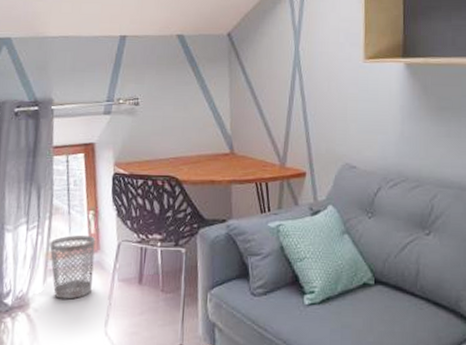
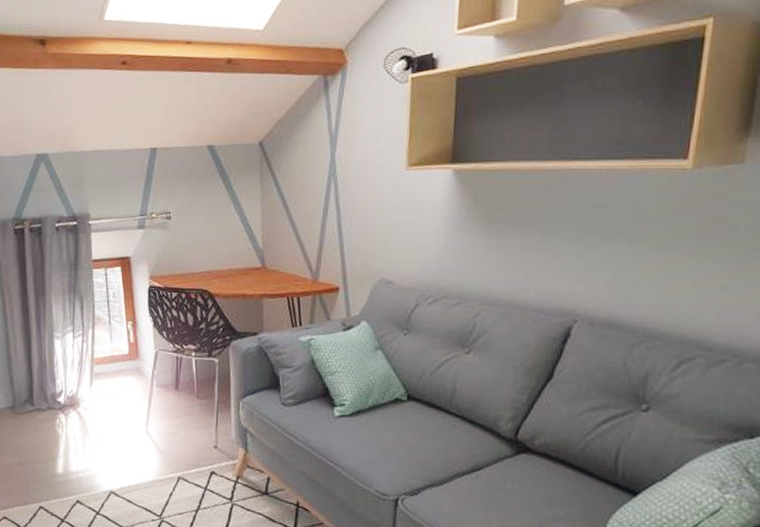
wastebasket: present [49,234,96,300] -> none [94,343,135,401]

